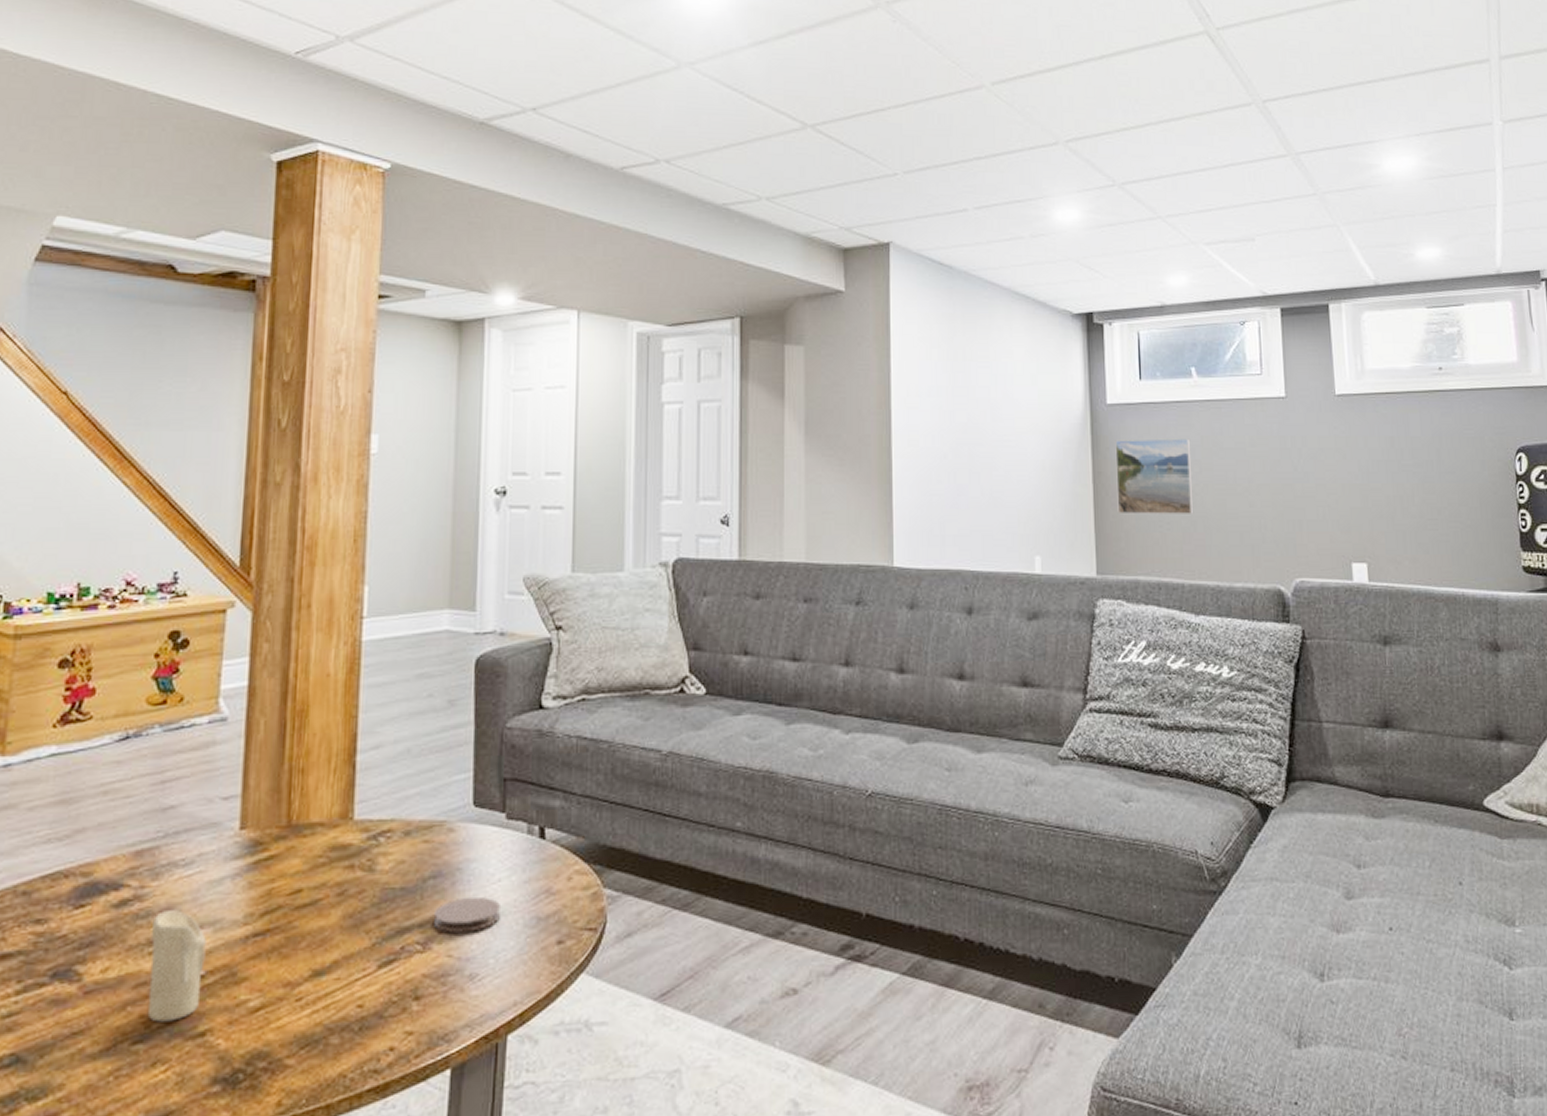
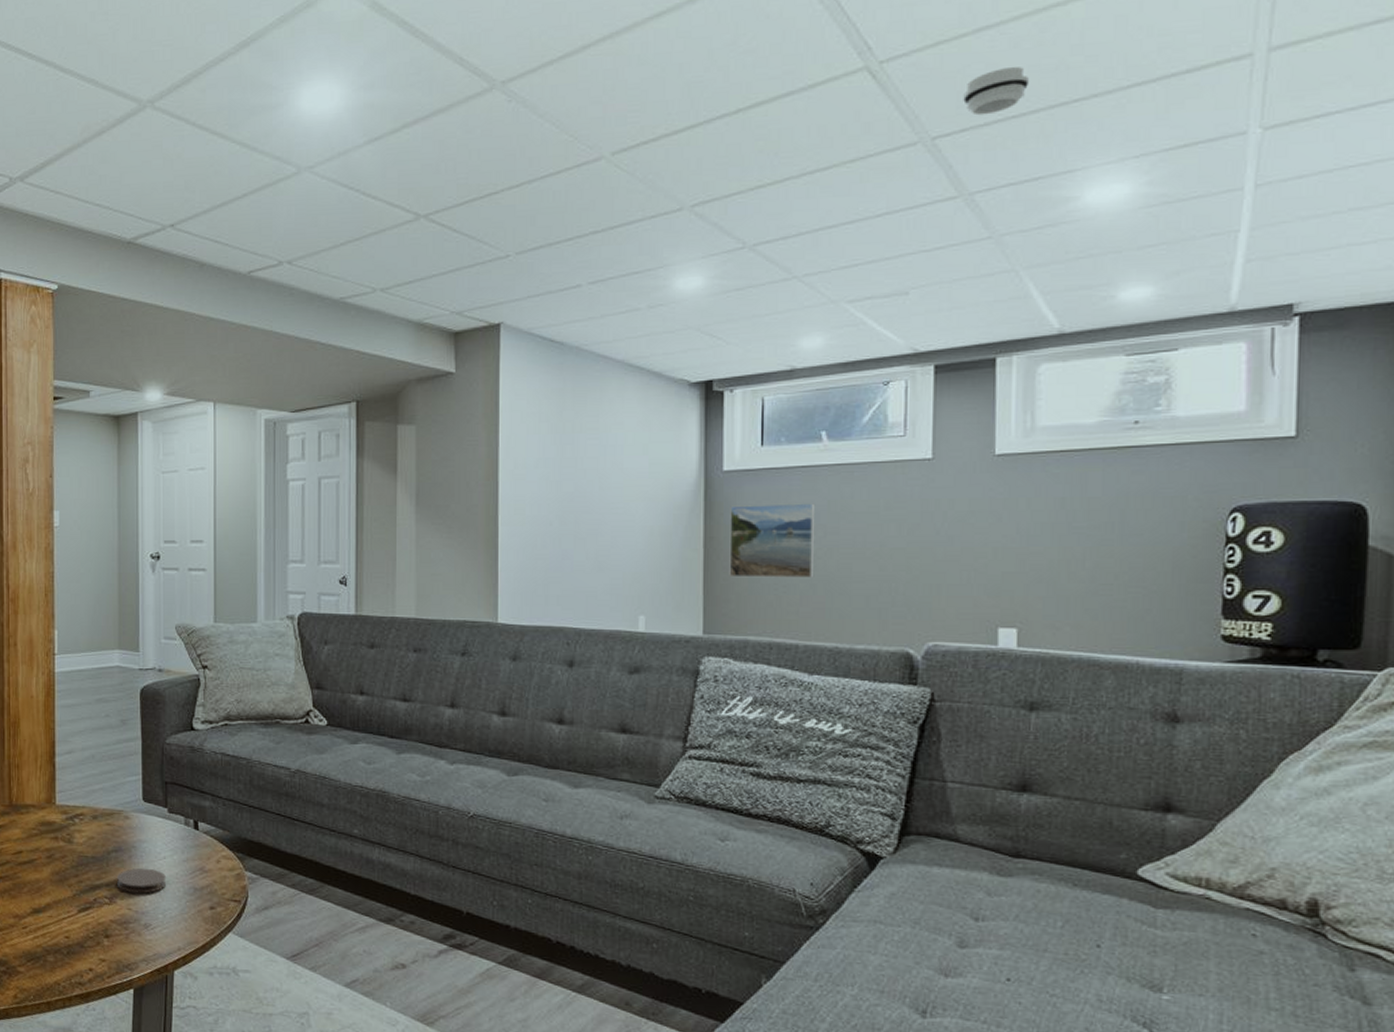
smoke detector: none [1284,47,1334,86] -> present [963,67,1030,116]

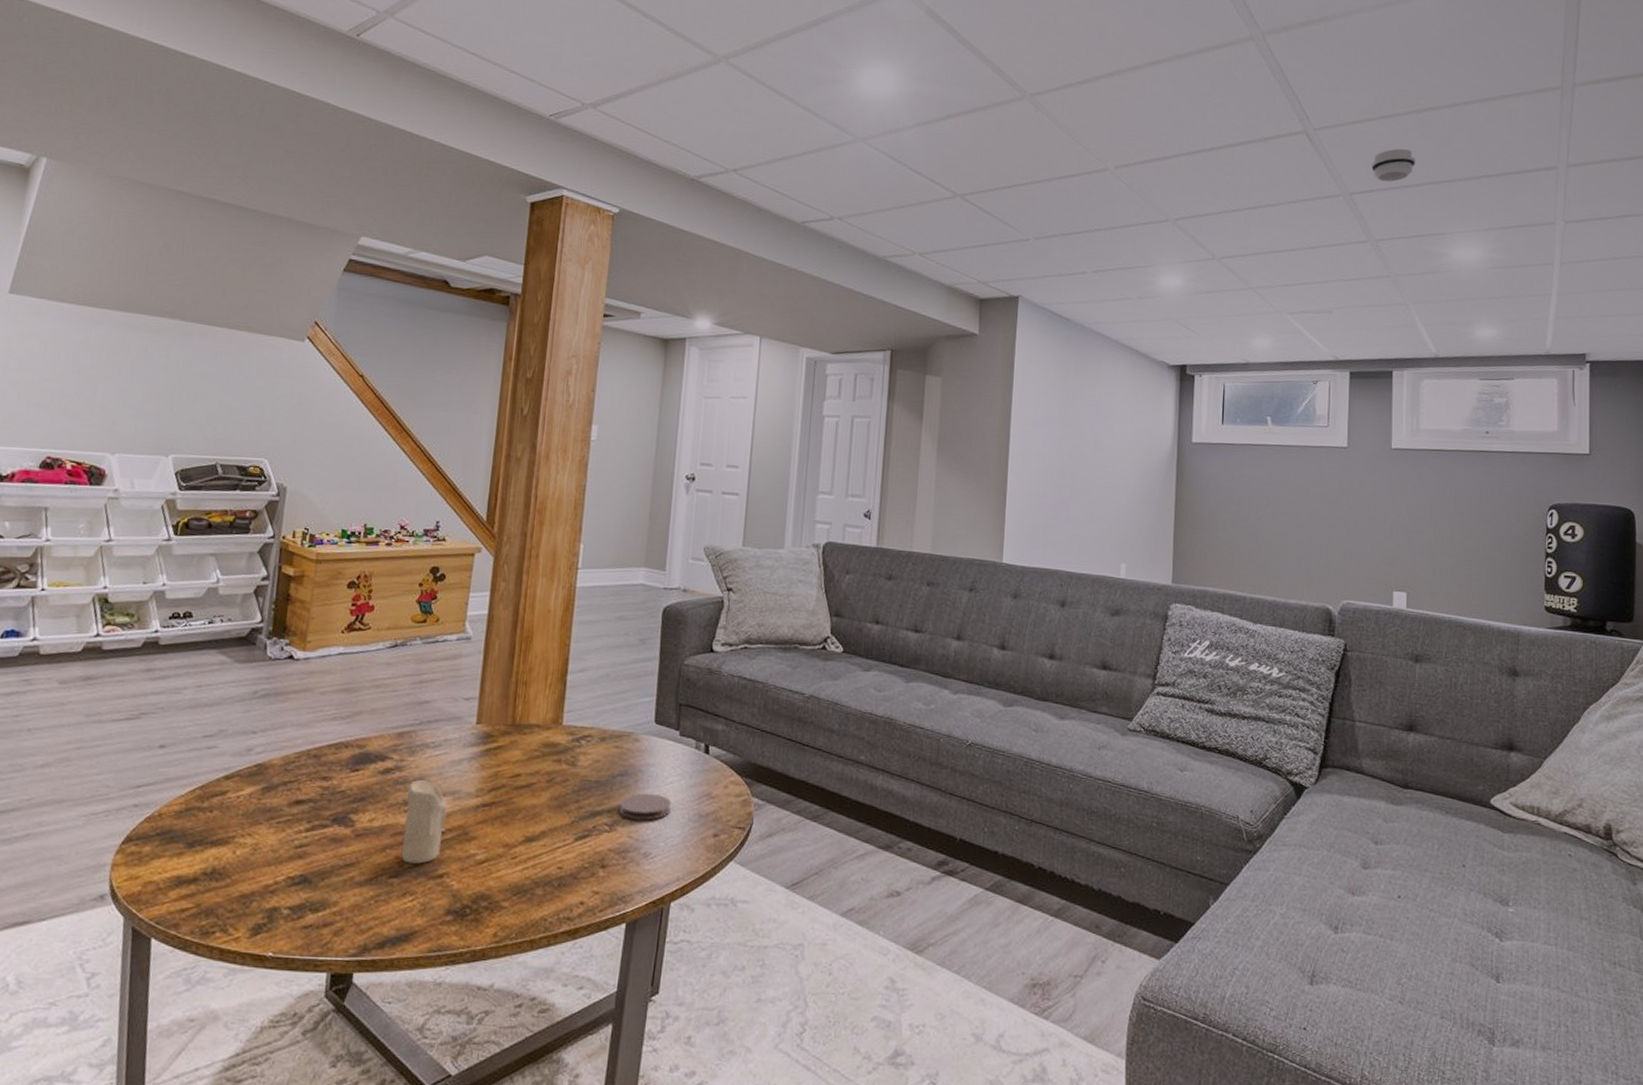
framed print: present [729,503,816,578] -> none [1194,473,1262,540]

